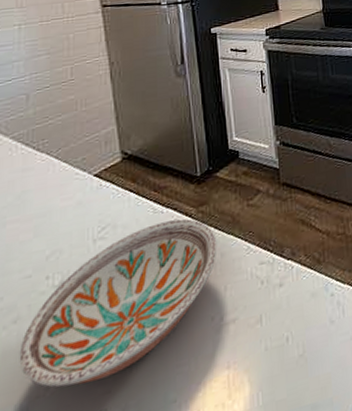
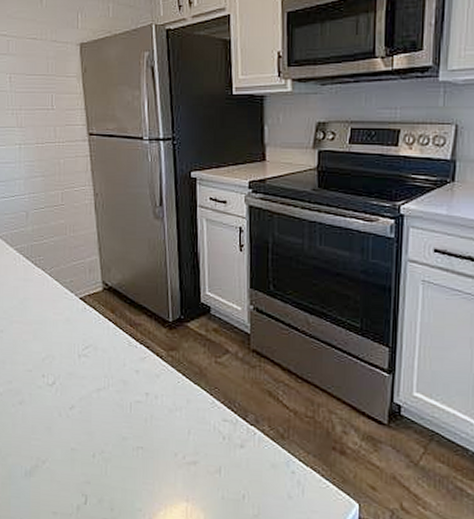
bowl: present [19,219,218,387] -> none [24,356,184,471]

